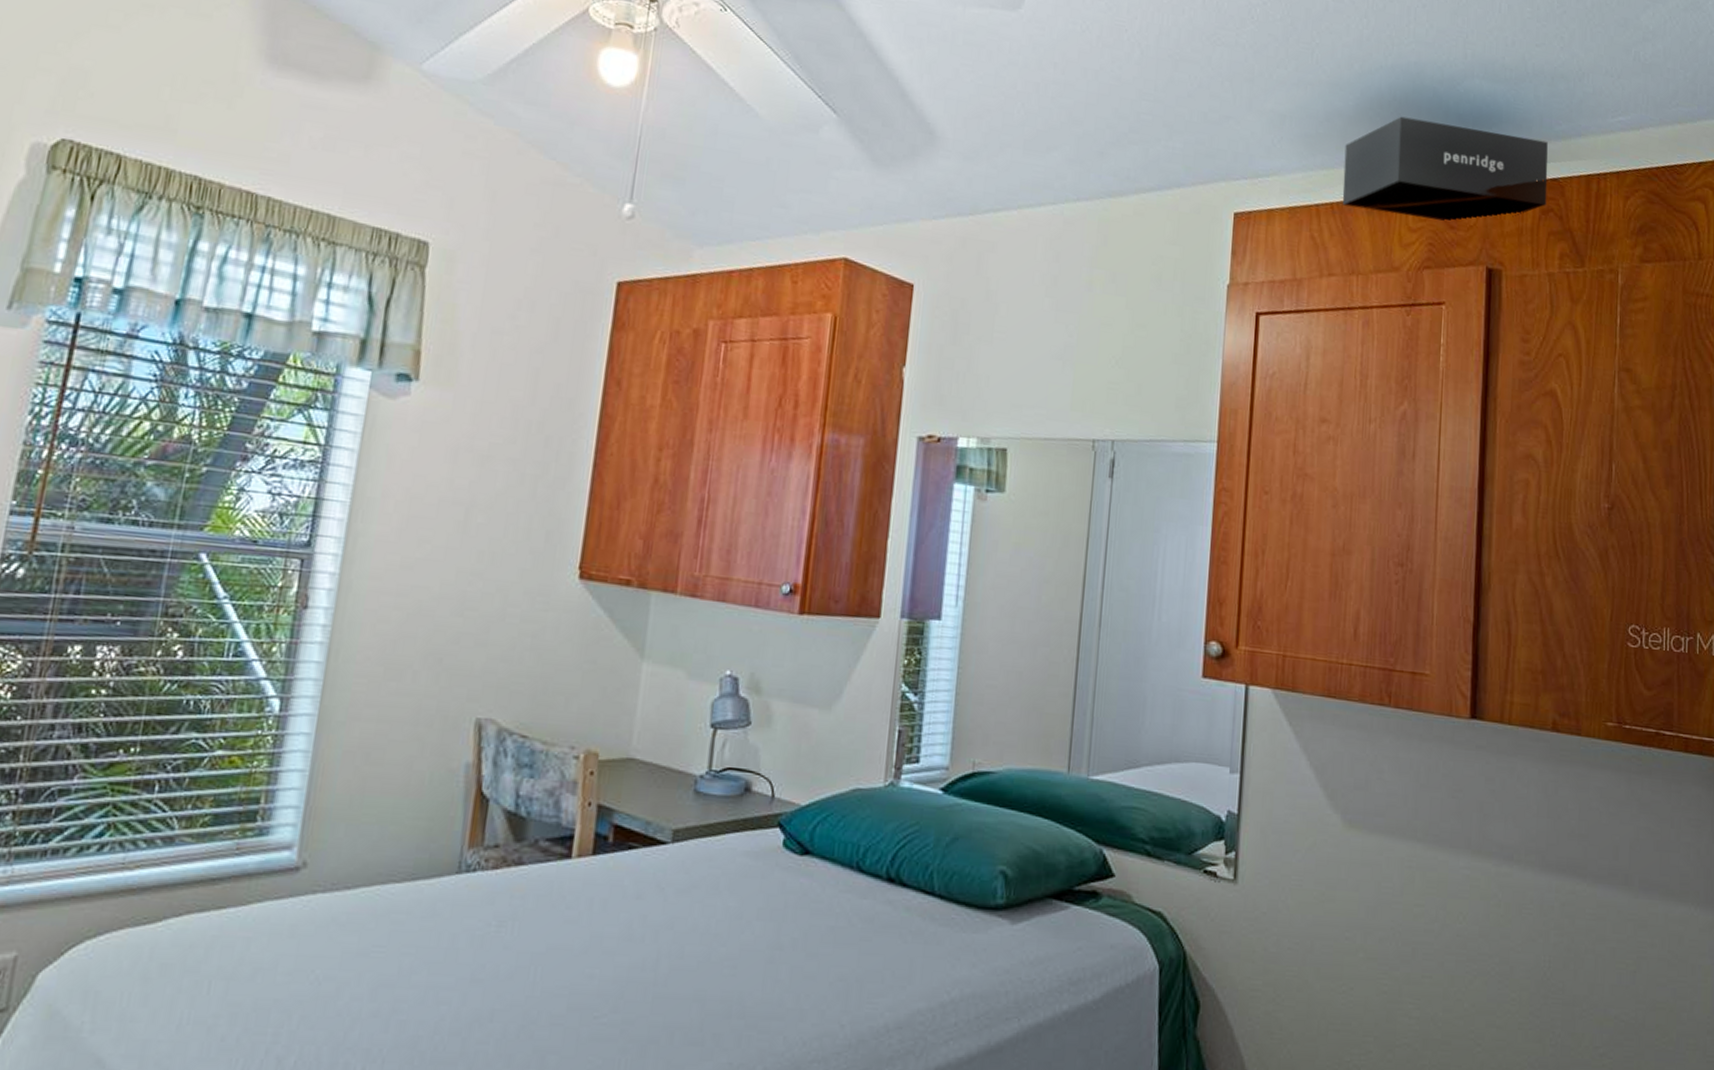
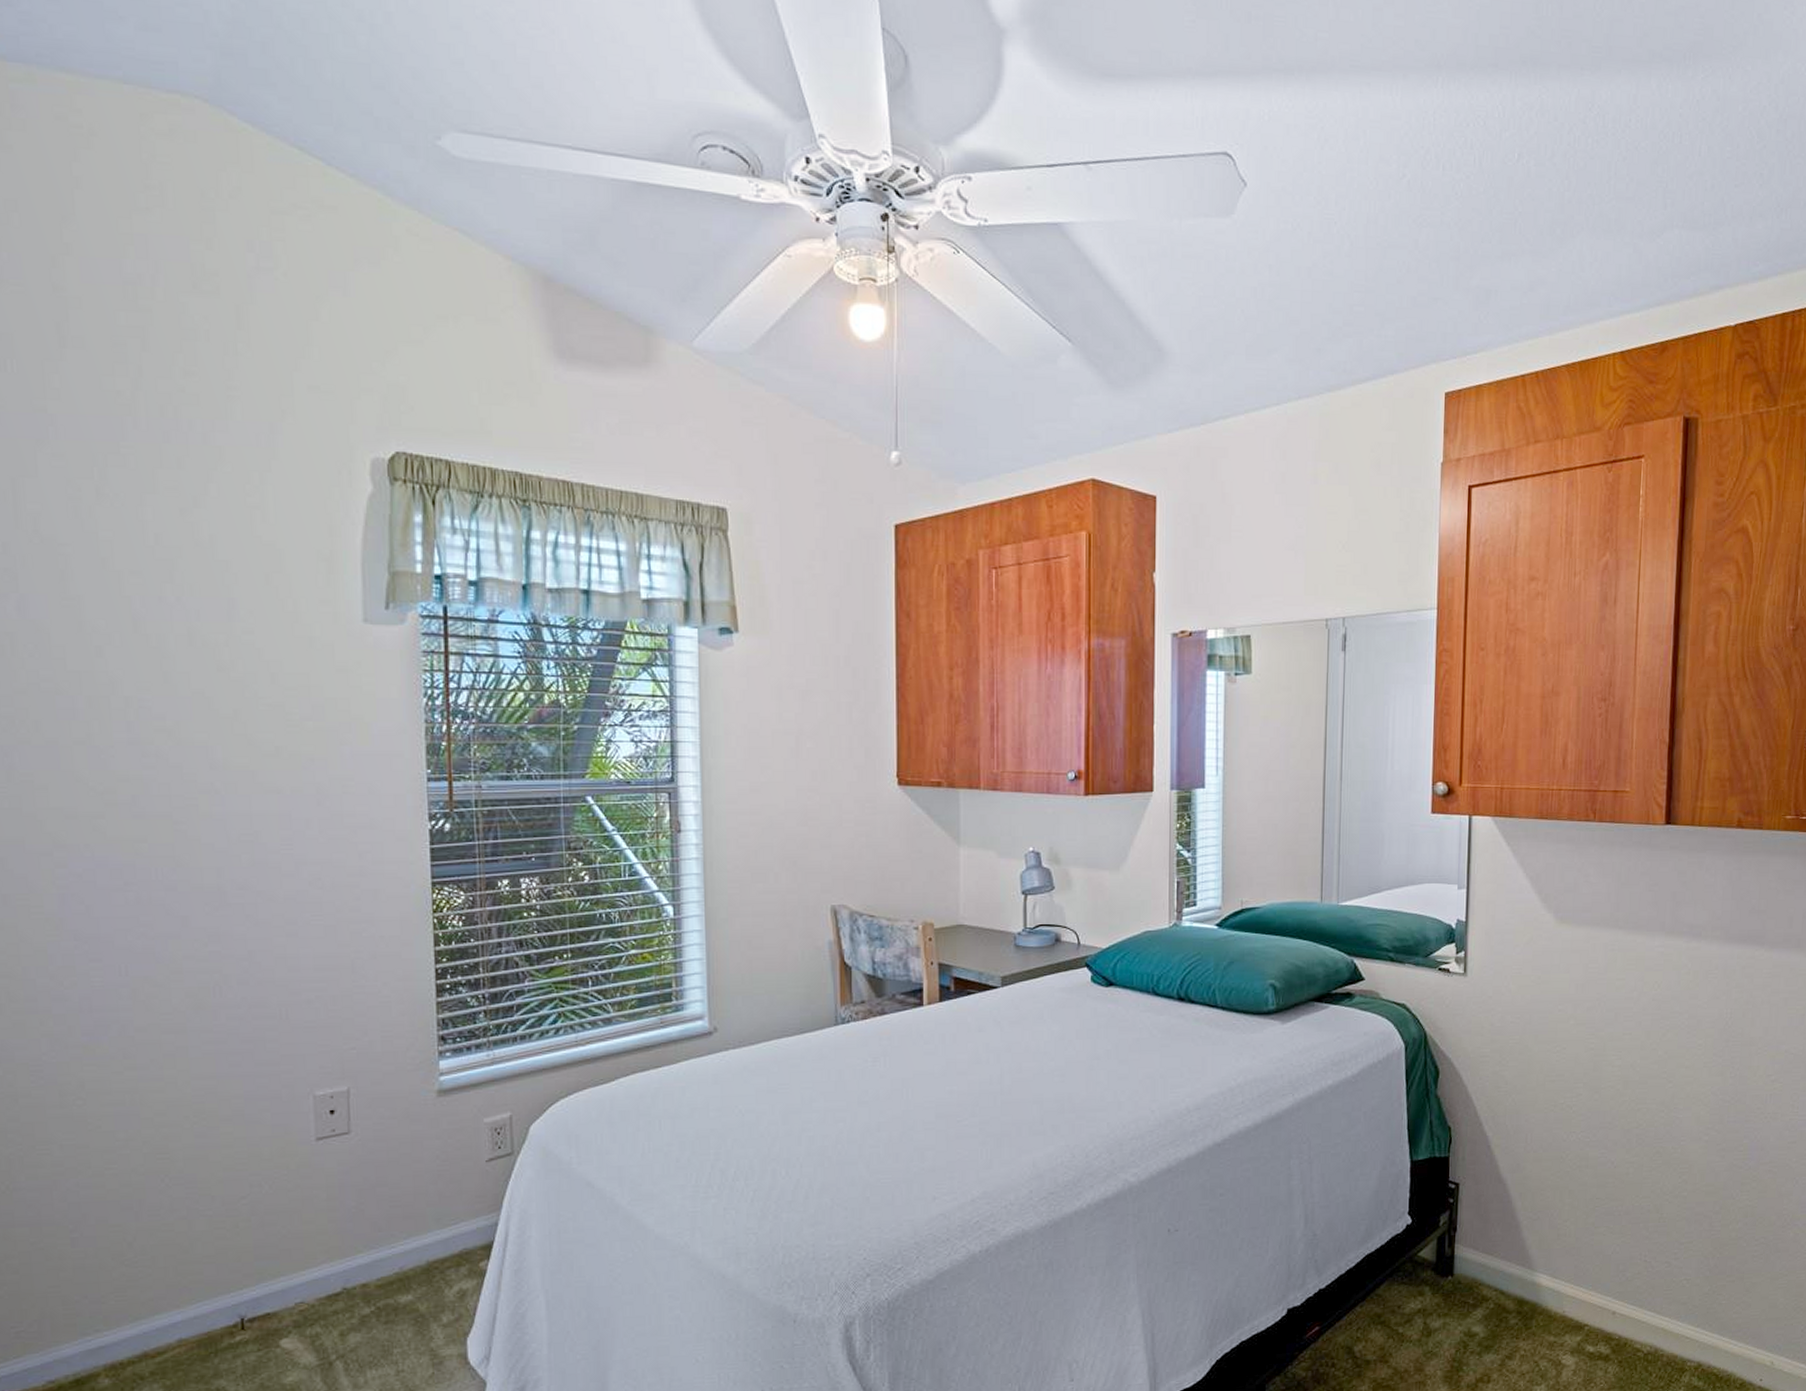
box: present [1342,116,1548,221] -> none [1546,277,1745,377]

